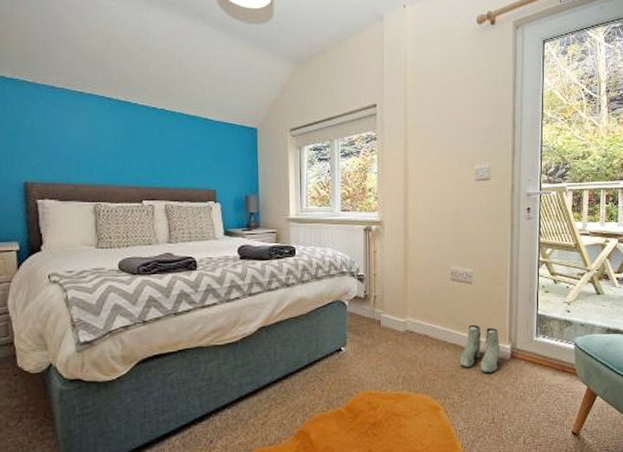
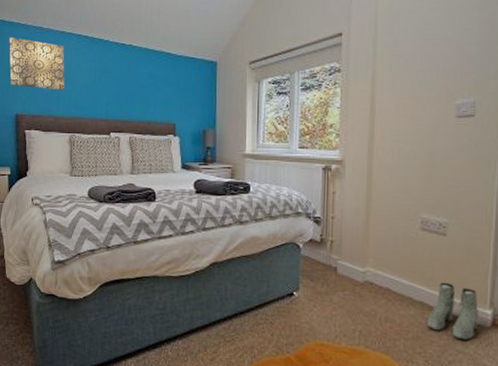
wall art: none [12,95,87,156] -> present [9,36,65,90]

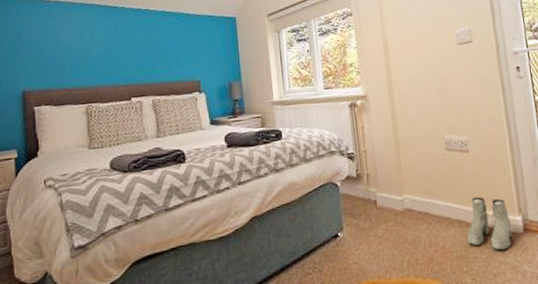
wall art: present [9,36,65,90] -> none [13,12,79,63]

